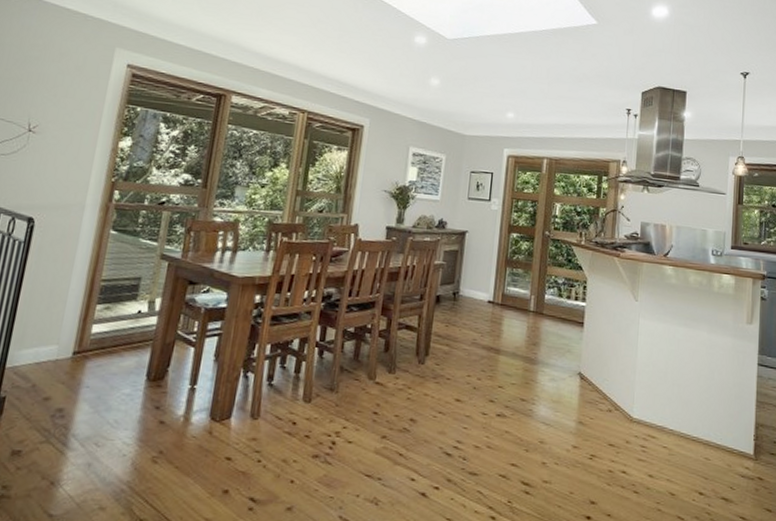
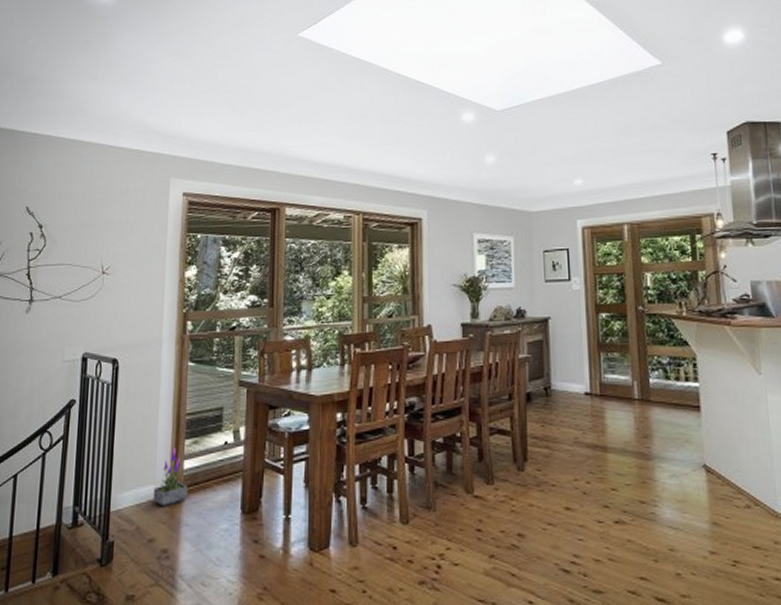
potted plant: none [54,311,93,368] -> present [153,447,188,507]

